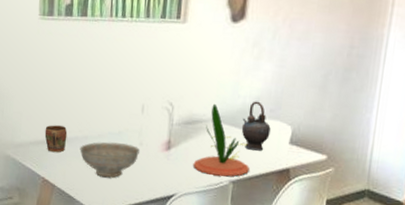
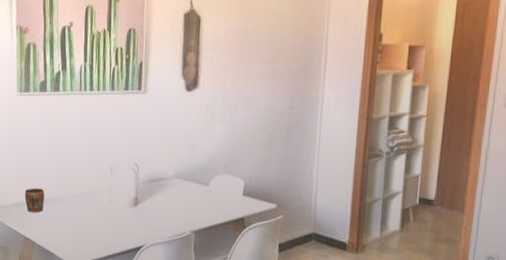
decorative bowl: present [79,142,140,178] -> none [56,201,110,233]
plant: present [193,103,250,177] -> none [158,163,209,227]
teapot: present [241,101,271,151] -> none [200,159,226,203]

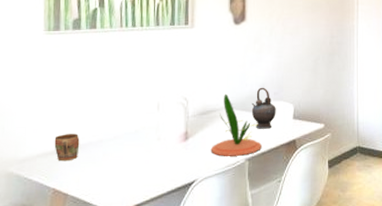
plant: none [158,163,209,227] -> present [210,93,262,157]
teapot: none [200,159,226,203] -> present [251,87,276,129]

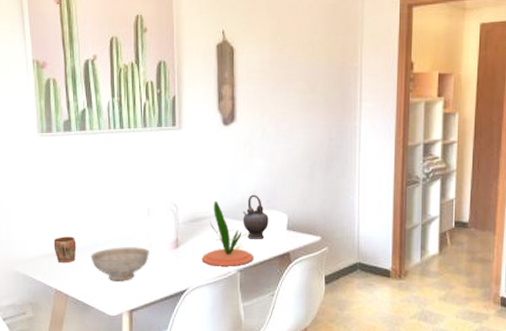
decorative bowl: none [94,141,158,177] -> present [90,247,149,281]

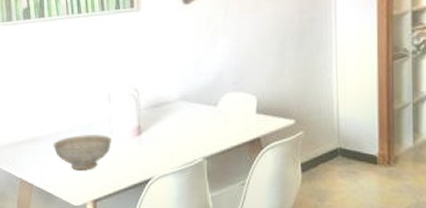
mug: present [53,237,77,264] -> none [17,125,39,153]
plant: present [201,200,254,266] -> none [165,84,221,154]
teapot: present [242,194,269,239] -> none [207,76,236,124]

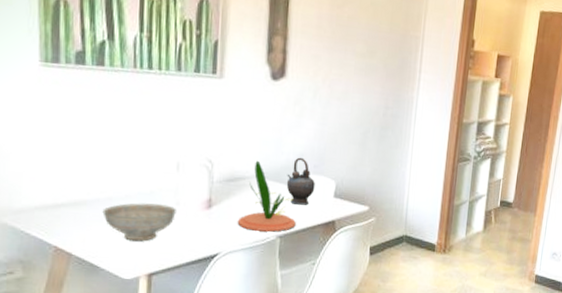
plant: none [165,84,221,154] -> present [237,160,296,232]
teapot: none [207,76,236,124] -> present [286,157,315,205]

